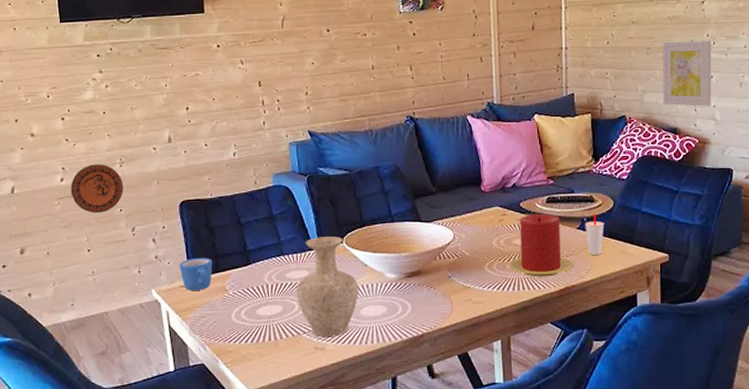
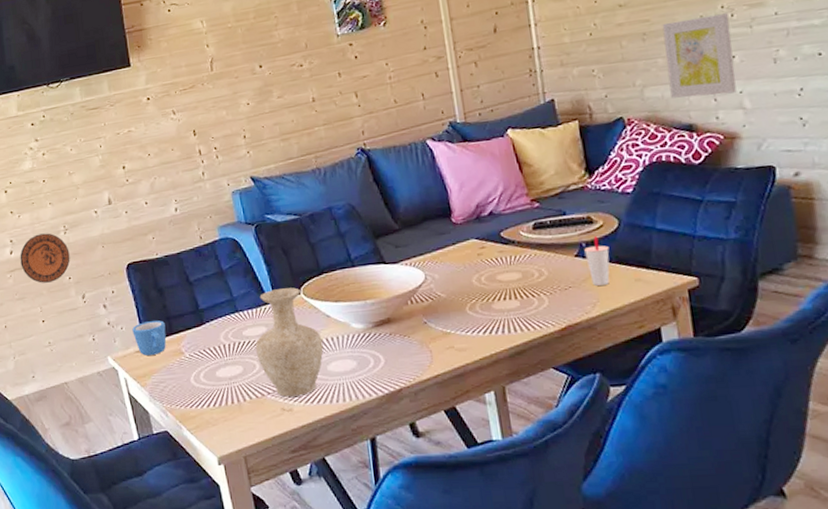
candle: present [508,213,574,277] -> none [493,242,576,317]

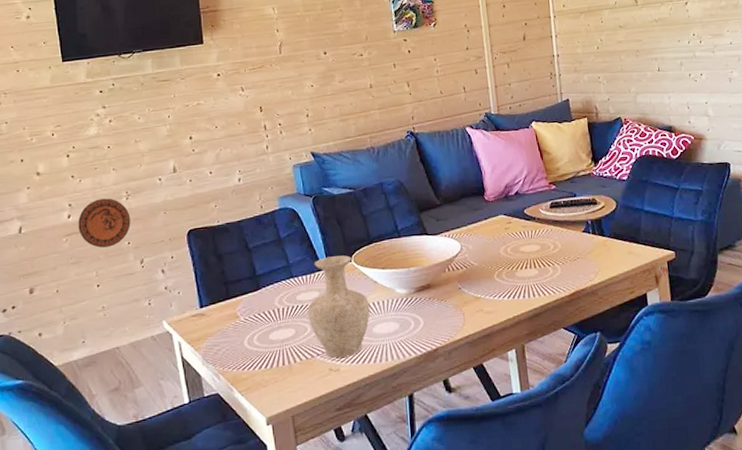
mug: present [132,320,167,356] -> none [189,285,223,320]
cup: present [584,236,610,286] -> none [590,215,609,257]
wall art: present [662,13,737,98] -> none [650,40,703,105]

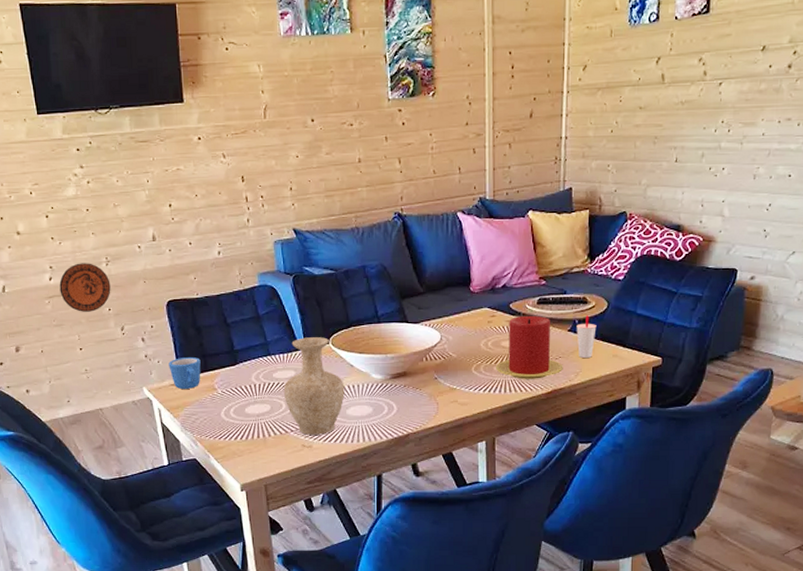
mug: none [189,285,223,320] -> present [168,357,201,389]
candle: none [516,219,583,283] -> present [495,315,563,379]
cup: none [590,215,609,257] -> present [576,315,597,358]

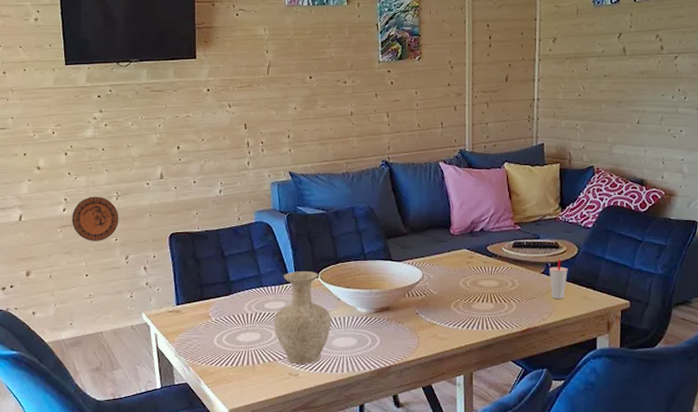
mug: present [168,357,201,389] -> none [167,286,198,316]
candle: present [495,315,563,379] -> none [473,257,537,318]

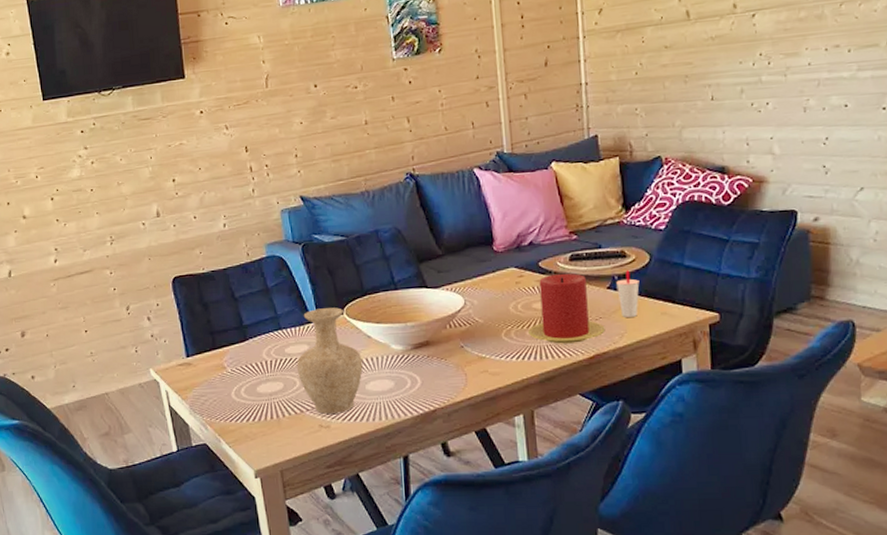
decorative plate: present [72,196,119,241] -> none [64,243,116,293]
candle: none [473,257,537,318] -> present [527,273,605,344]

